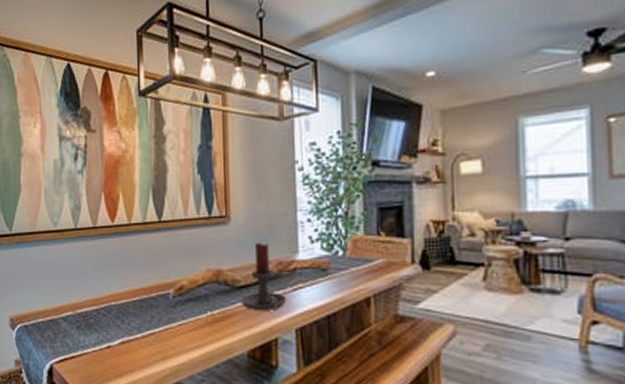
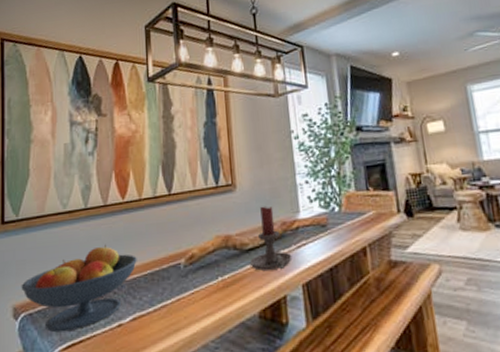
fruit bowl: none [16,266,126,347] -> present [21,244,137,333]

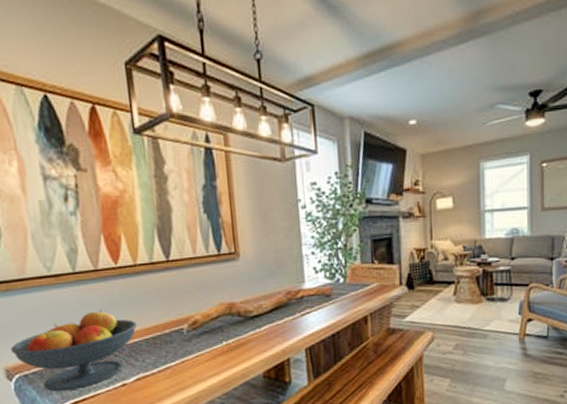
candle holder: present [249,206,292,271] -> none [254,275,296,336]

